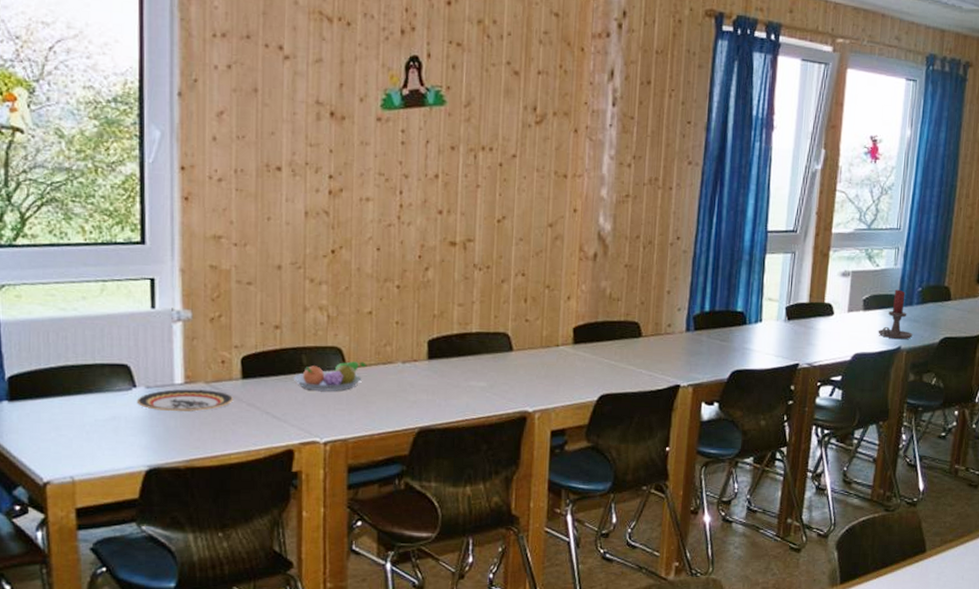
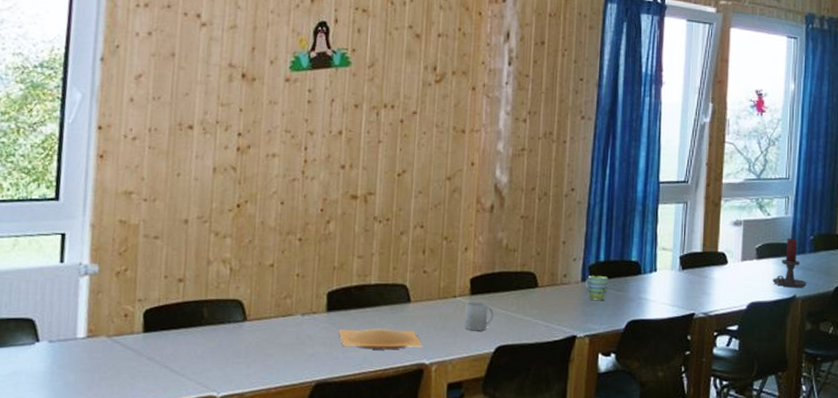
plate: present [136,389,234,412] -> none [38,343,134,366]
fruit bowl: present [293,361,366,391] -> none [193,314,266,344]
plate: none [440,375,526,398] -> present [338,327,423,350]
mug: none [568,351,597,380] -> present [465,302,494,331]
mug: none [689,325,713,351] -> present [585,275,609,301]

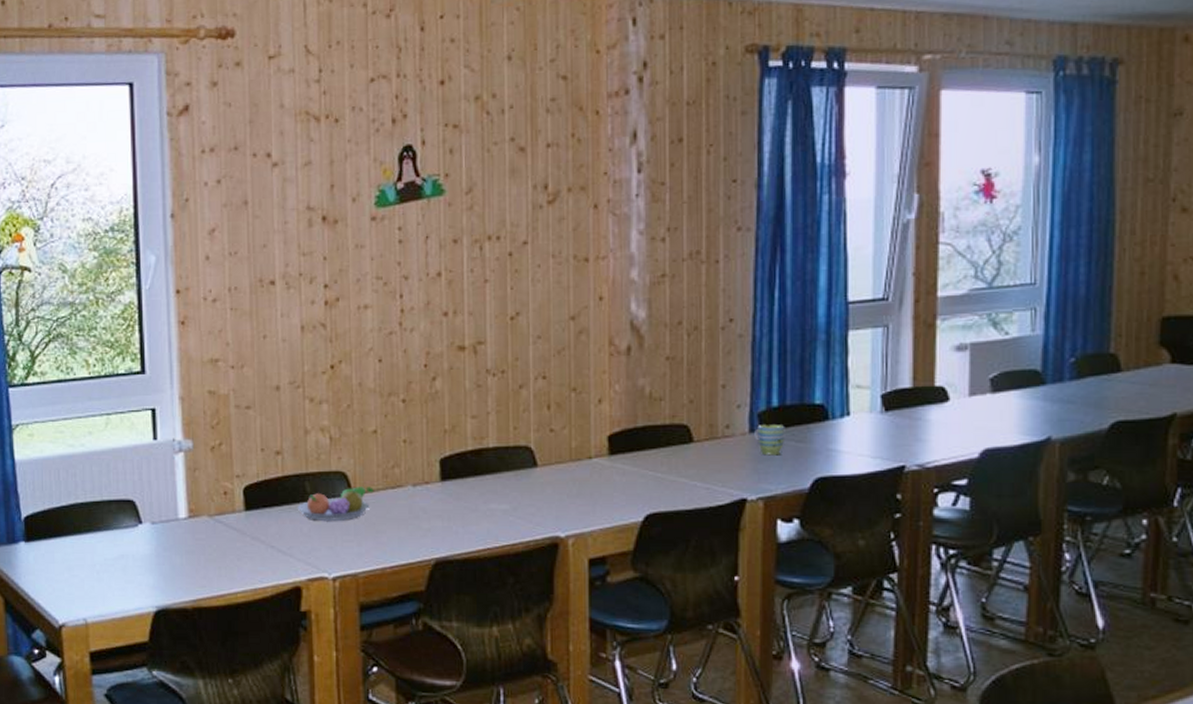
fruit bowl: none [193,314,266,344] -> present [297,487,374,521]
plate: present [338,327,423,350] -> none [455,497,555,522]
mug: present [465,302,494,331] -> none [604,463,640,497]
candle holder: present [772,238,807,288] -> none [1015,362,1067,428]

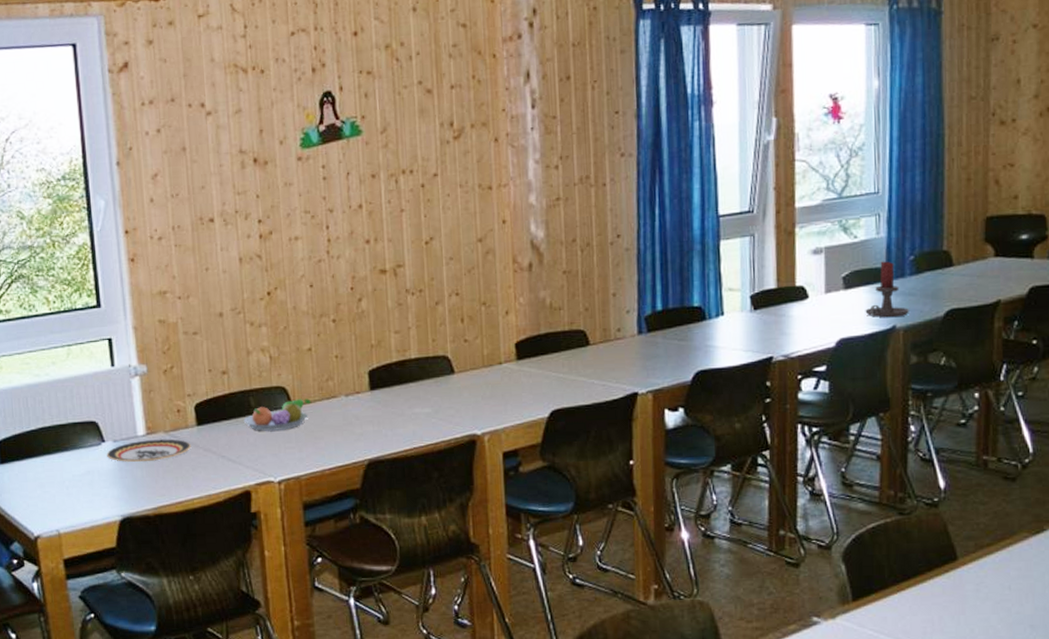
plate: none [143,523,238,547] -> present [106,439,192,462]
mug: present [754,423,785,456] -> none [642,326,669,354]
candle holder: none [1015,362,1067,428] -> present [865,261,909,318]

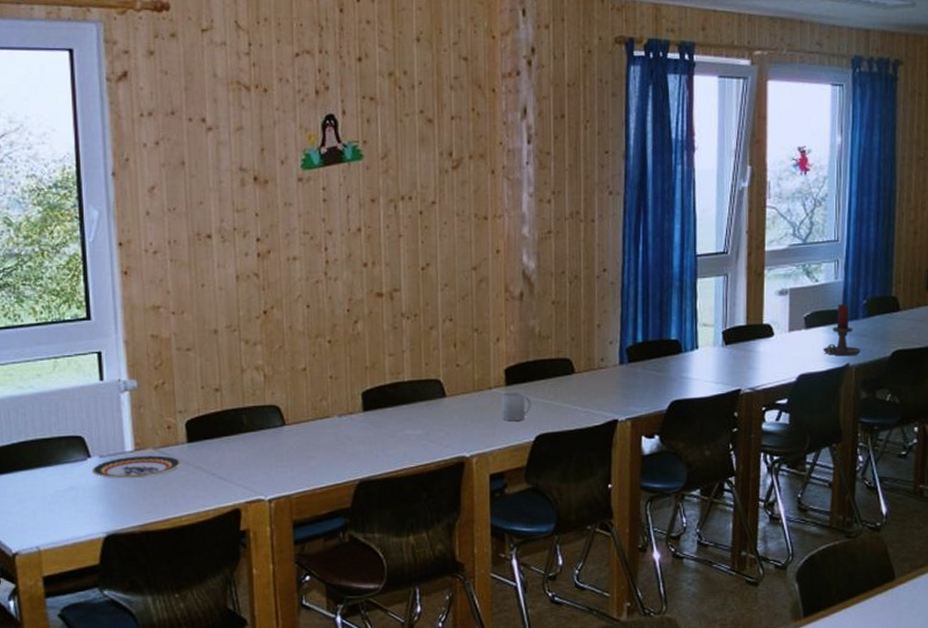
fruit bowl: present [243,399,311,431] -> none [235,418,304,449]
mug: none [513,366,545,397] -> present [502,392,532,422]

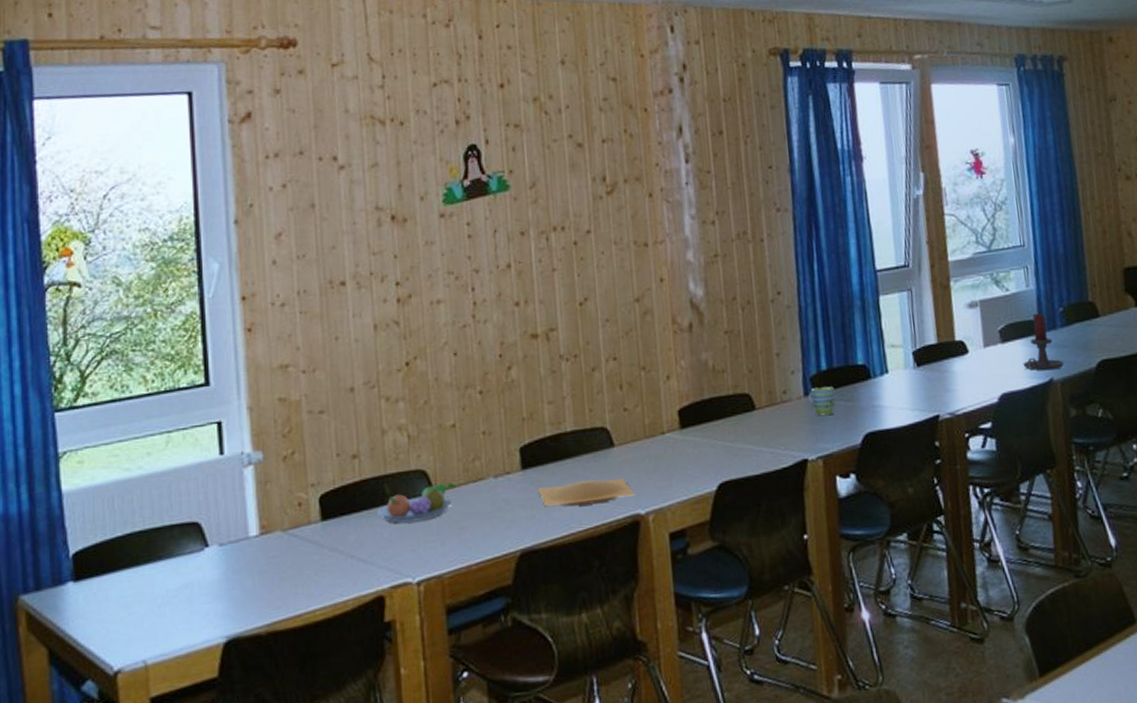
plate: present [92,455,181,478] -> none [209,538,315,570]
fruit bowl: none [235,418,304,449] -> present [376,482,455,523]
plate: none [376,424,462,446] -> present [537,477,635,507]
mug: present [502,392,532,422] -> none [677,435,711,470]
mug: none [624,357,648,383] -> present [808,386,836,417]

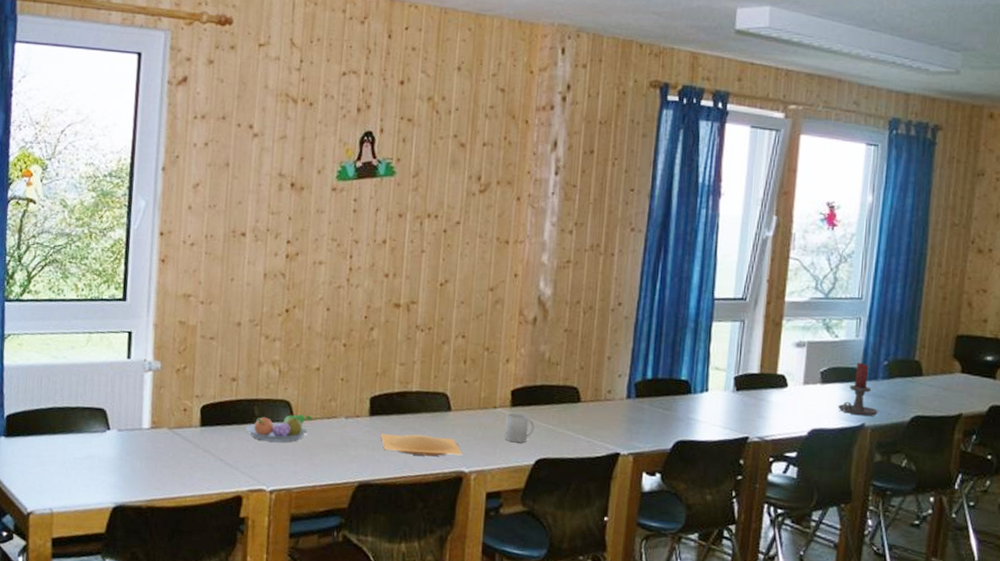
mug: none [677,435,711,470] -> present [505,413,535,443]
mug: present [808,386,836,417] -> none [630,392,656,420]

